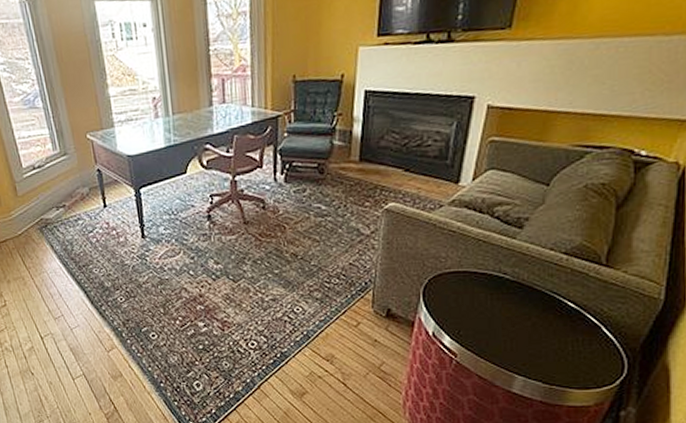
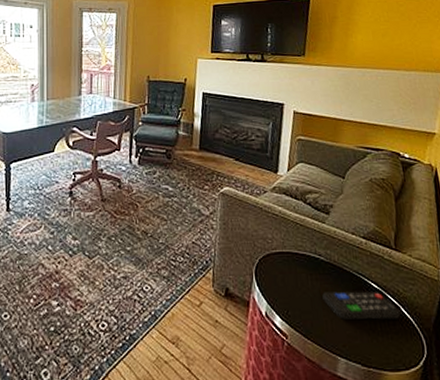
remote control: none [503,310,601,340] -> present [322,291,401,320]

